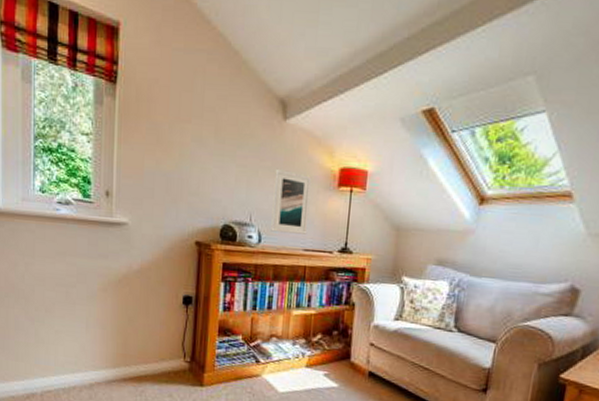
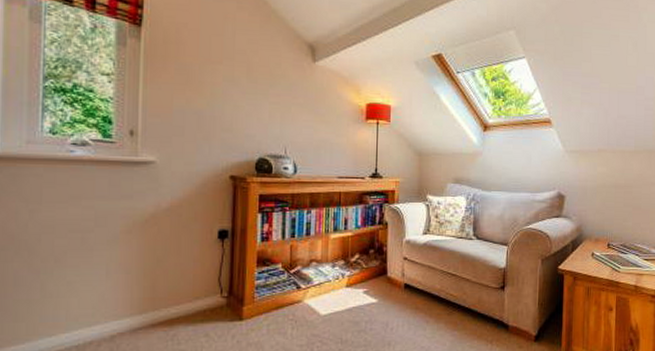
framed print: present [271,168,312,235] -> none [306,105,342,163]

